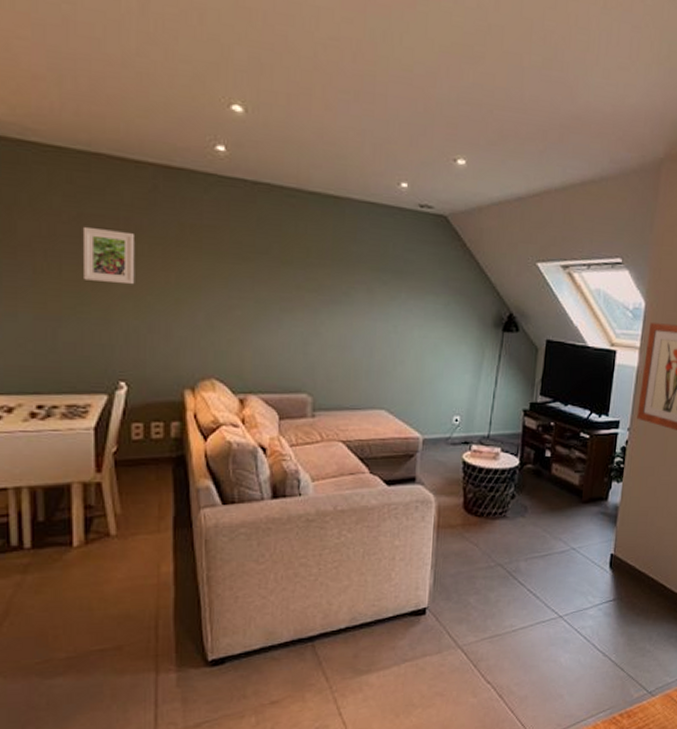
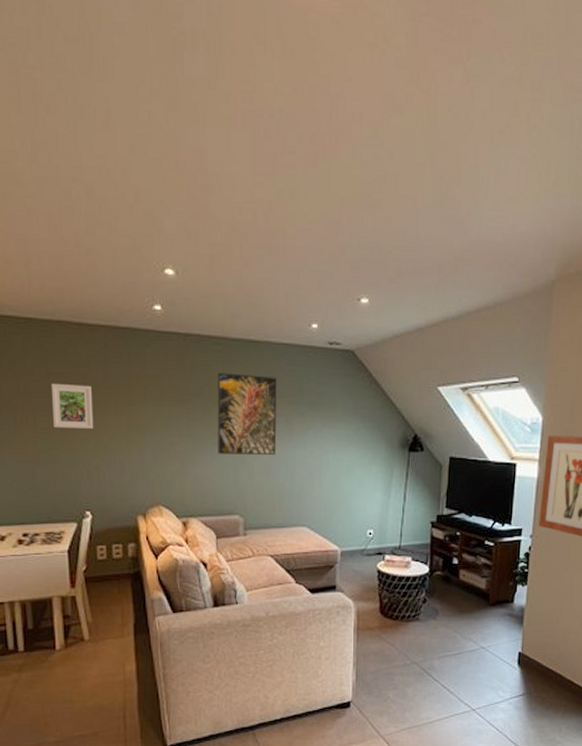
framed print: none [285,229,358,327] -> present [217,373,277,455]

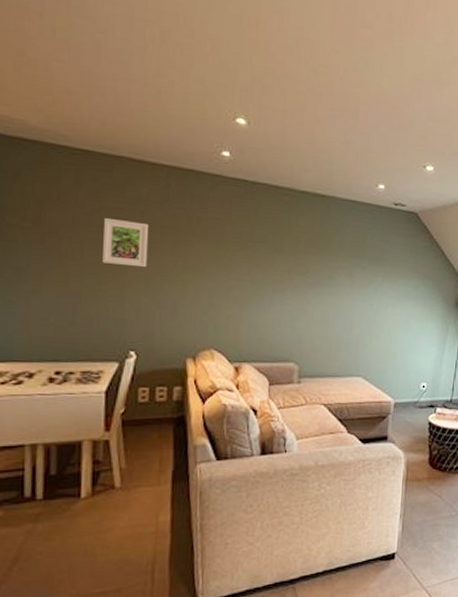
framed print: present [217,373,277,455] -> none [277,222,341,305]

